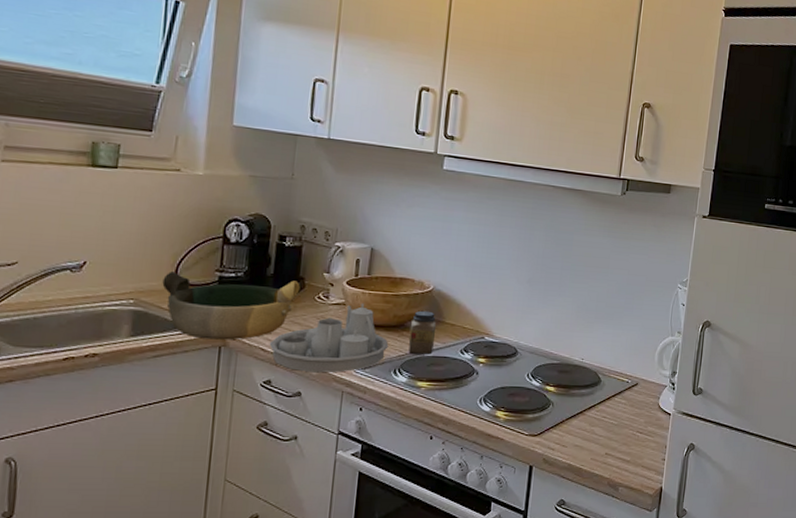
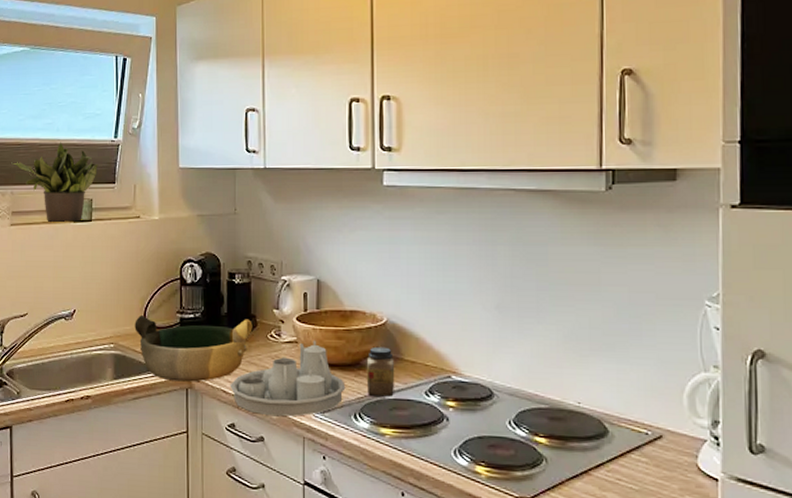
potted plant: none [8,76,133,167] -> present [11,142,99,222]

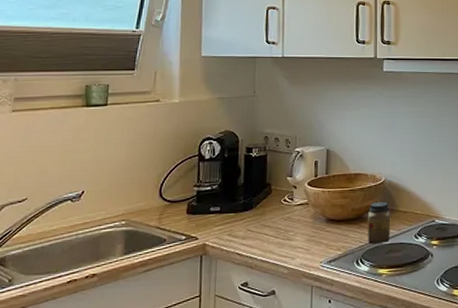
potted plant: present [11,142,99,222] -> none [17,31,118,107]
cooking pot: present [134,316,253,382] -> none [149,187,268,250]
tea set: present [229,340,346,417] -> none [244,200,350,271]

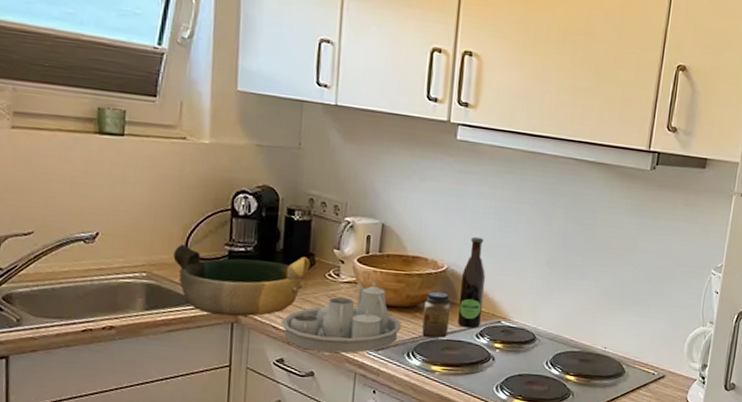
cooking pot: none [149,187,268,250] -> present [173,245,310,317]
tea set: none [244,200,350,271] -> present [280,281,402,354]
bottle: none [397,149,418,231] -> present [457,236,486,328]

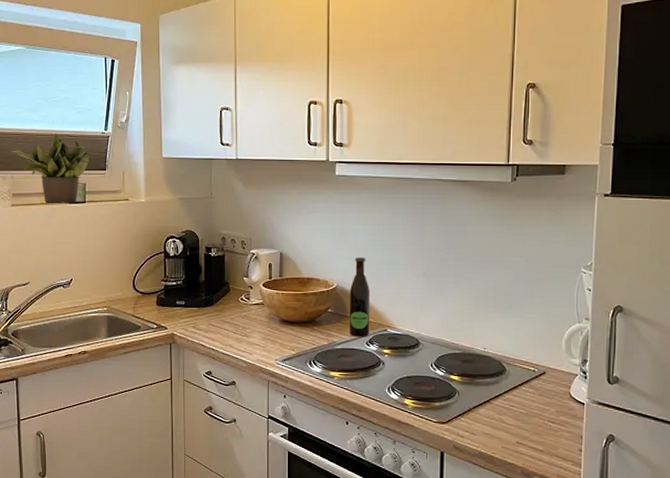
potted plant: none [14,38,136,135] -> present [11,133,91,203]
cooking pot: present [173,245,310,317] -> none [125,283,226,338]
tea set: present [280,281,402,354] -> none [207,302,303,365]
jar: present [422,291,451,338] -> none [319,307,343,347]

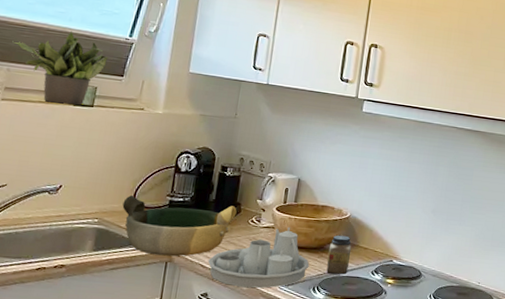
cooking pot: none [125,283,226,338] -> present [122,196,237,257]
tea set: none [207,302,303,365] -> present [207,226,310,288]
jar: none [319,307,343,347] -> present [326,235,352,275]
bottle: present [349,256,371,337] -> none [356,189,382,266]

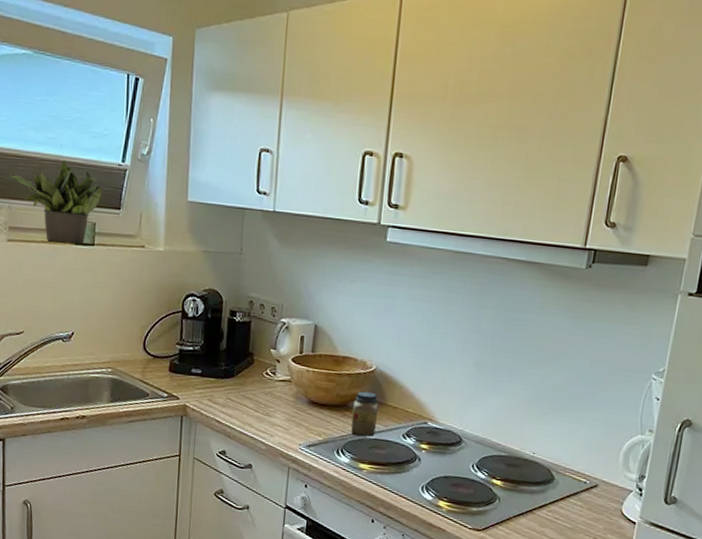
cooking pot: present [122,196,237,257] -> none [133,344,250,411]
tea set: present [207,226,310,288] -> none [223,380,332,449]

